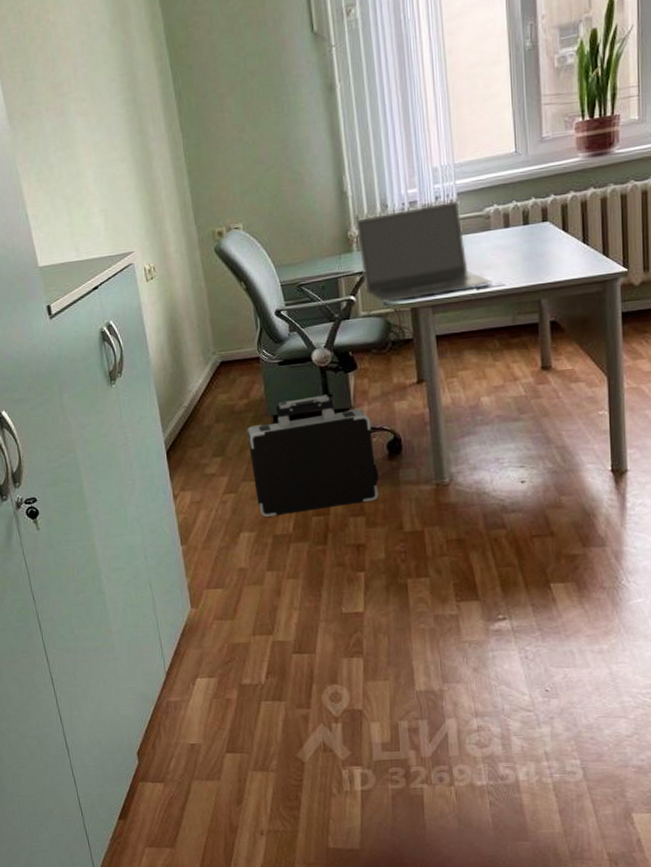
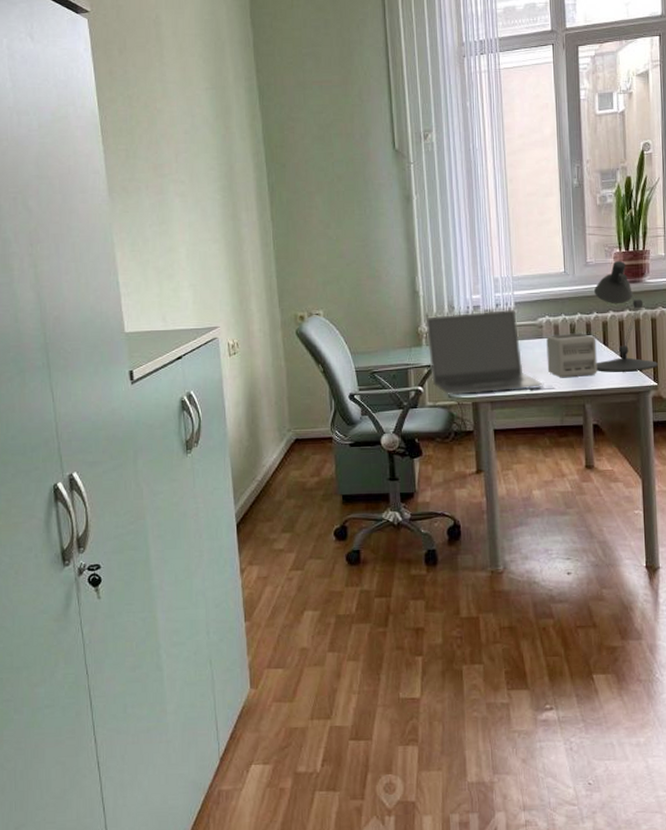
briefcase: present [247,394,379,517] -> none [317,478,438,596]
desk organizer: none [494,219,555,273] -> present [546,333,598,378]
desk lamp: none [550,130,628,262] -> present [593,260,658,372]

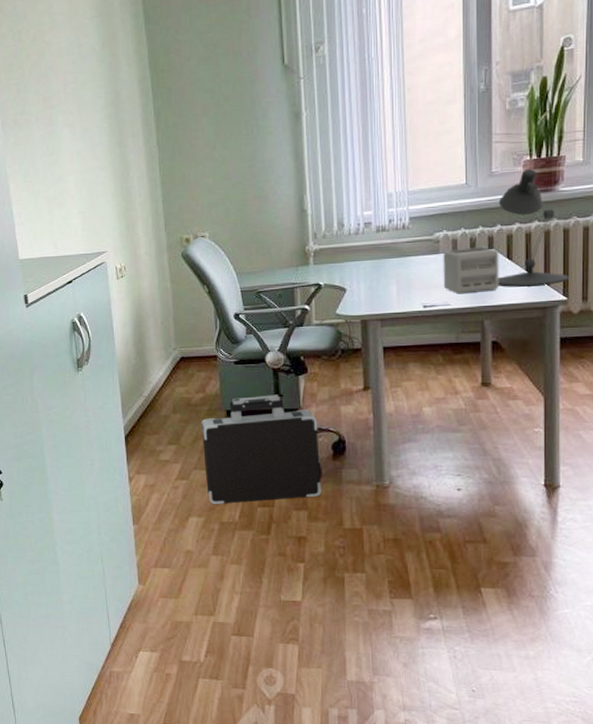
briefcase: none [317,478,438,596] -> present [201,394,321,504]
laptop: present [425,310,544,395] -> none [313,225,439,314]

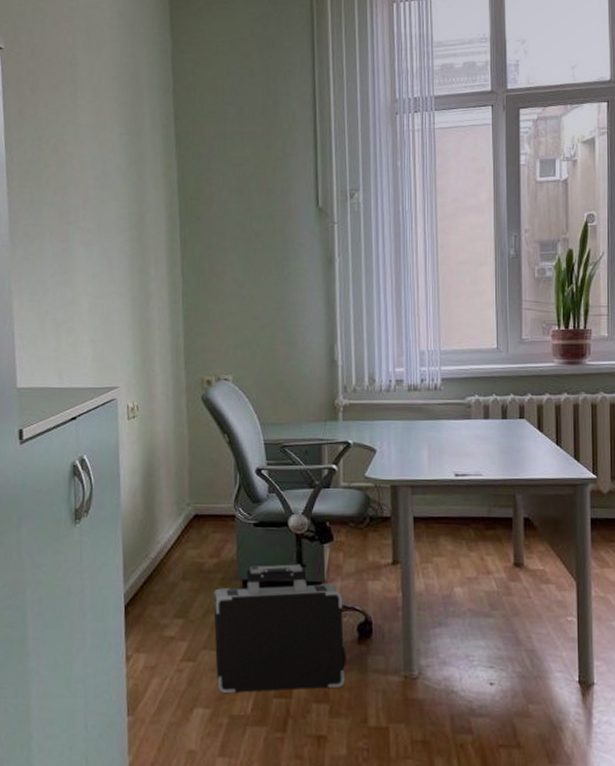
desk organizer: present [443,247,499,294] -> none [475,415,530,465]
desk lamp: present [498,168,569,287] -> none [528,338,597,462]

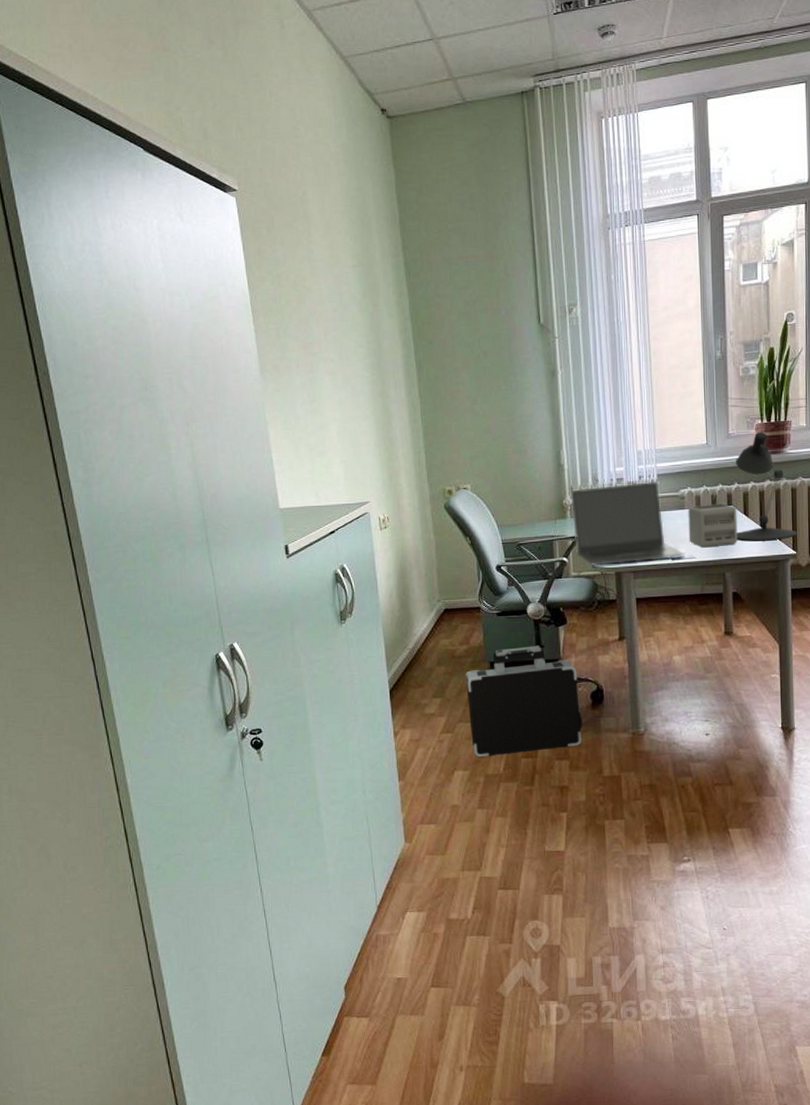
laptop: none [343,386,471,477] -> present [570,482,686,566]
desk organizer: none [475,415,530,465] -> present [688,503,738,548]
desk lamp: none [528,338,597,462] -> present [735,431,797,542]

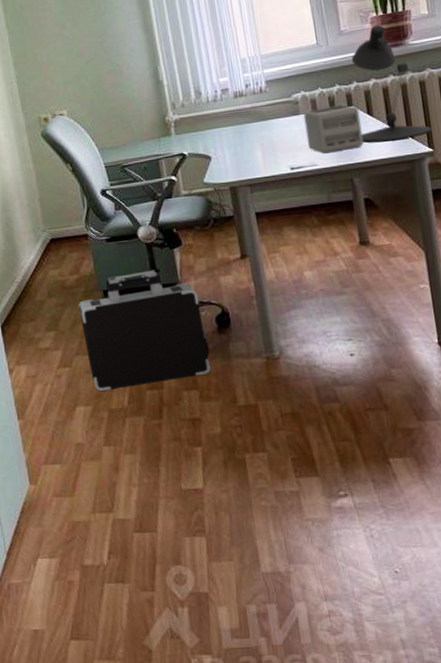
laptop: present [570,482,686,566] -> none [172,89,306,182]

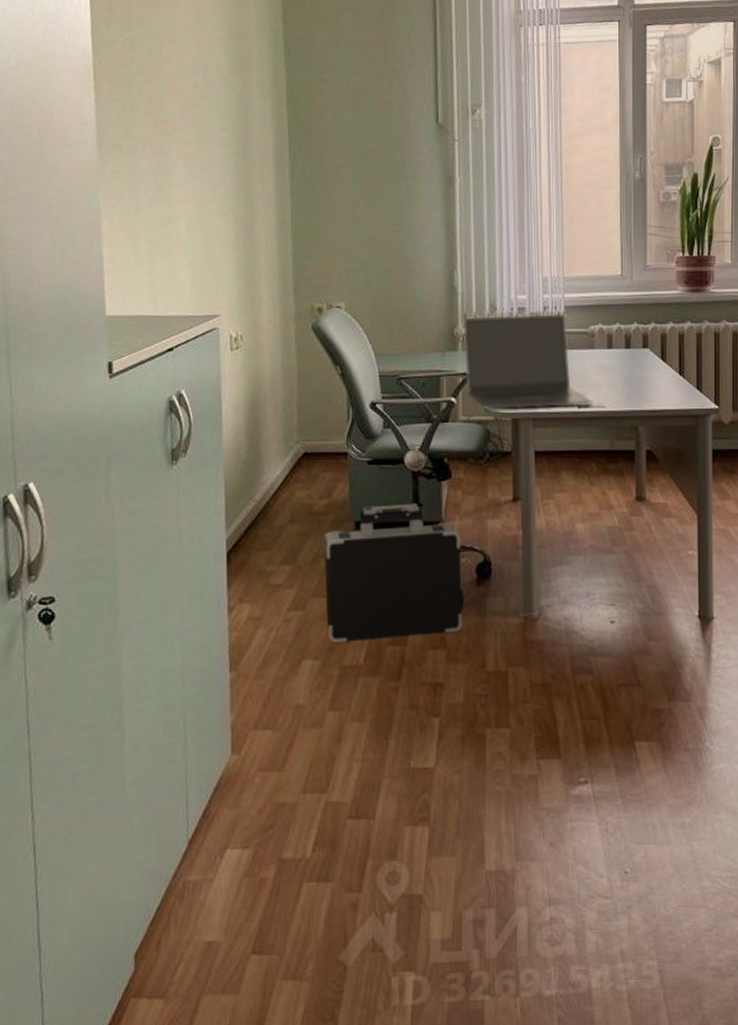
laptop: none [172,89,306,182] -> present [463,314,594,410]
desk organizer: present [303,104,364,154] -> none [598,345,653,396]
desk lamp: present [351,24,432,143] -> none [652,265,720,392]

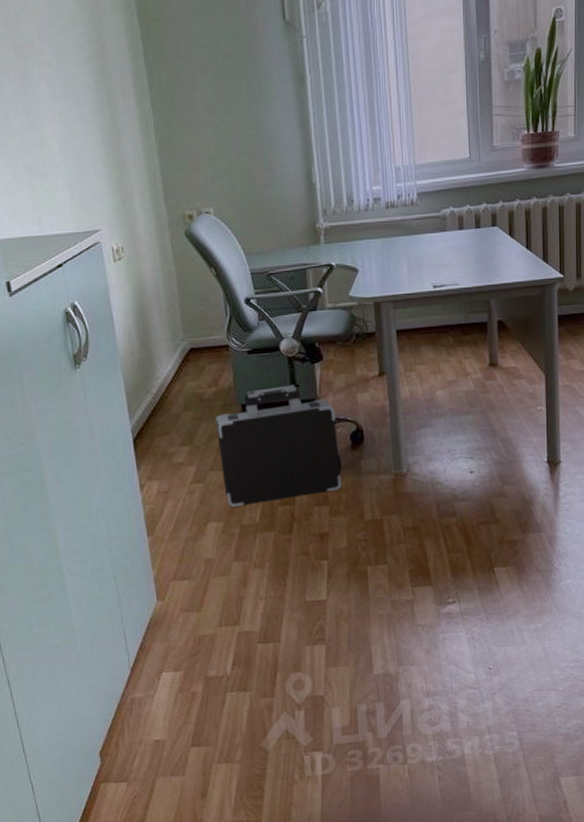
laptop: present [463,314,594,410] -> none [323,201,448,296]

